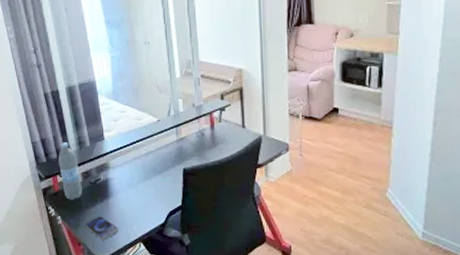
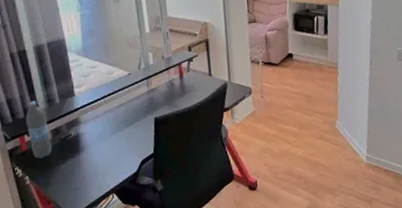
smartphone: present [85,216,118,240] -> none [55,171,90,196]

